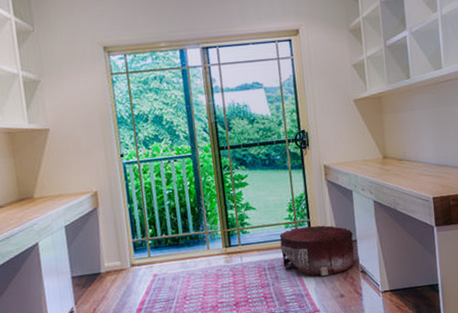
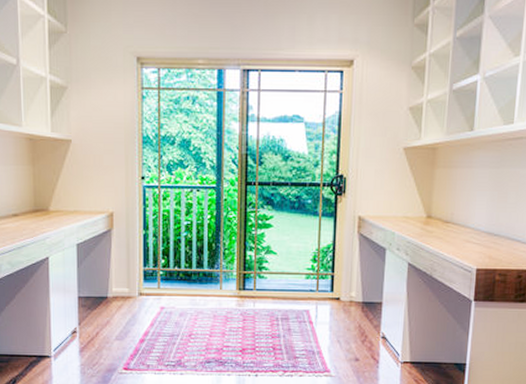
pouf: present [279,225,355,276] -> none [298,280,380,336]

